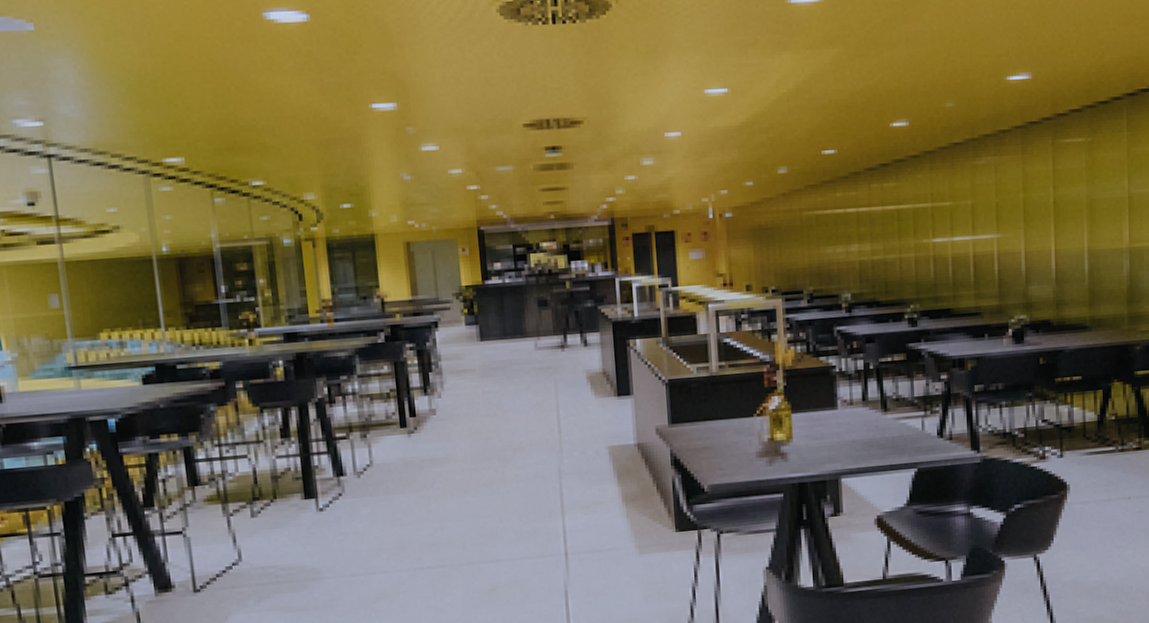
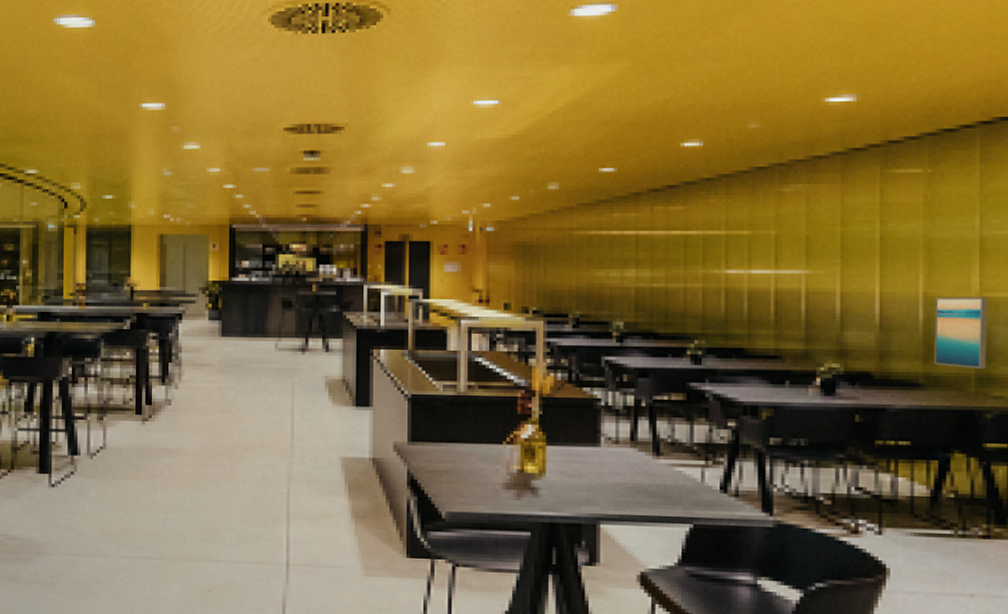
wall art: none [1096,247,1136,310] -> present [934,296,989,369]

